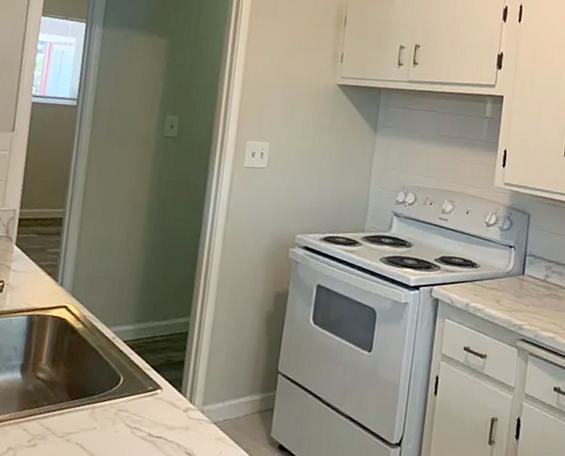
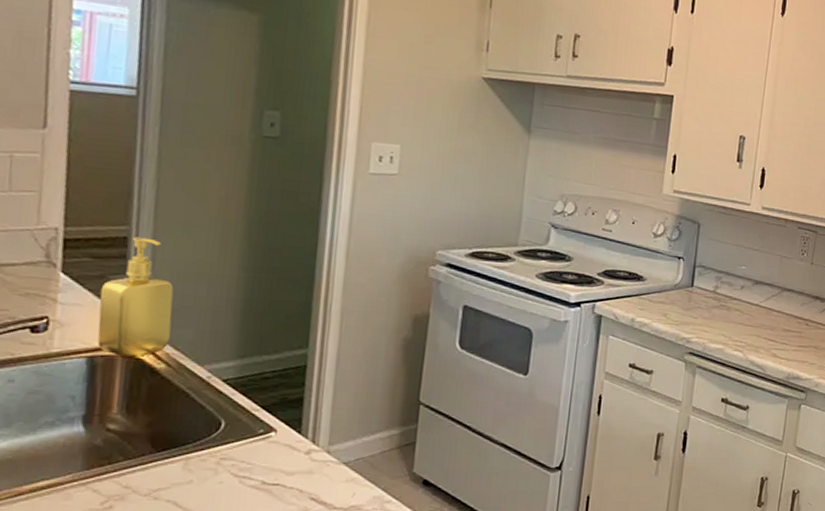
soap dispenser: none [35,218,93,319] -> present [97,237,174,359]

